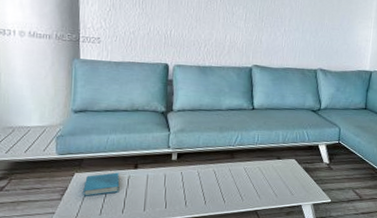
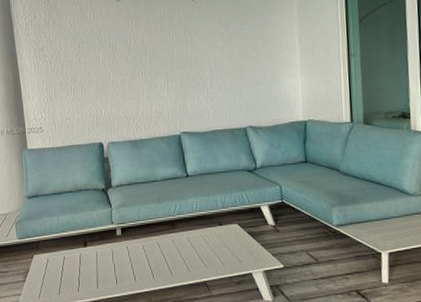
book: present [83,172,120,196] -> none [42,252,73,277]

